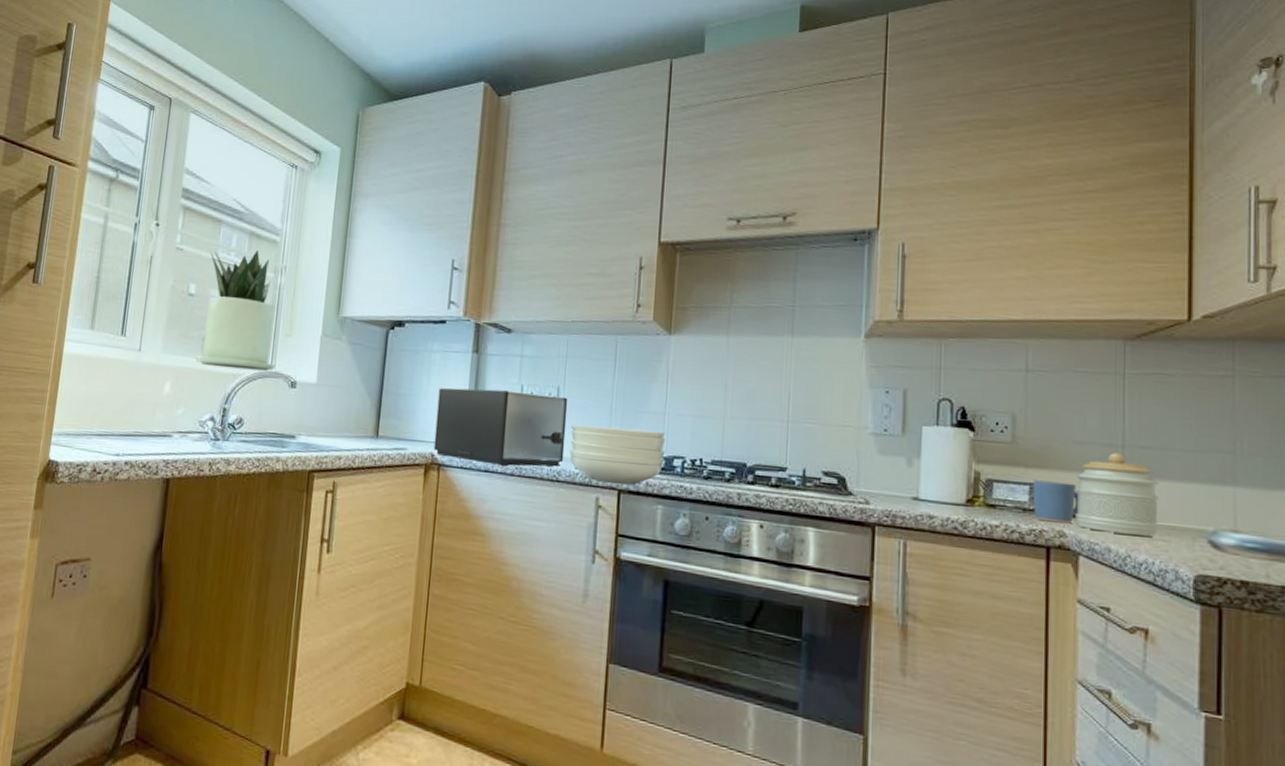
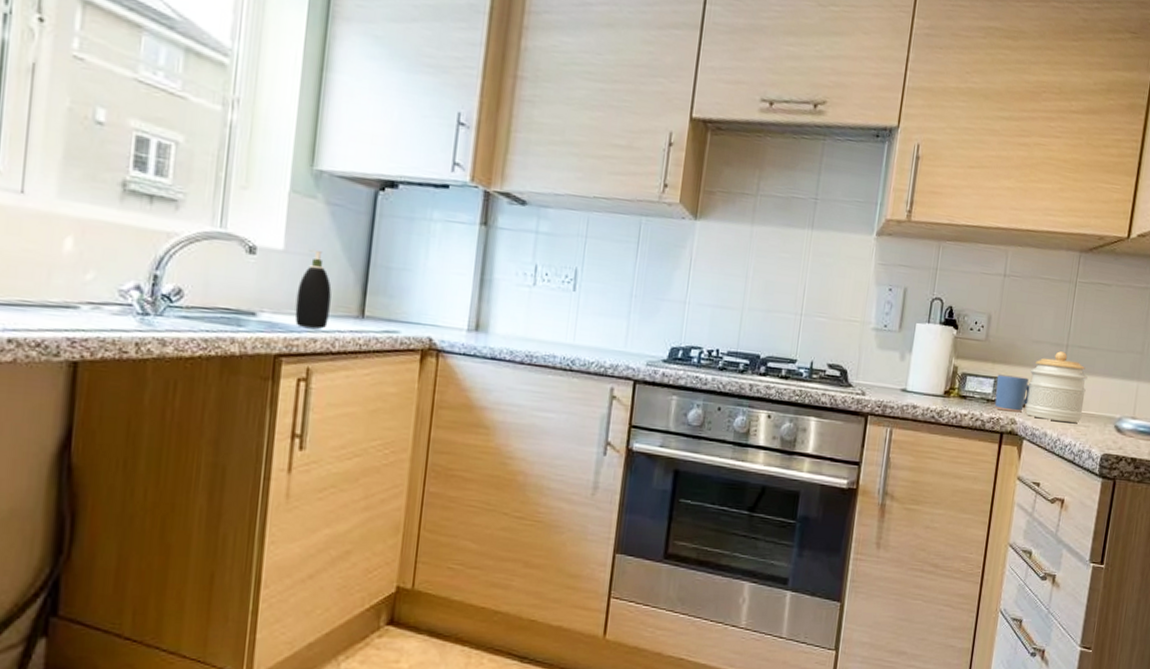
planter: present [194,251,276,372] -> none [108,68,228,232]
soap dispenser: none [324,382,353,449] -> present [294,250,332,330]
toaster: present [433,388,568,468] -> none [431,263,586,357]
bowl: present [570,425,666,486] -> none [585,311,685,376]

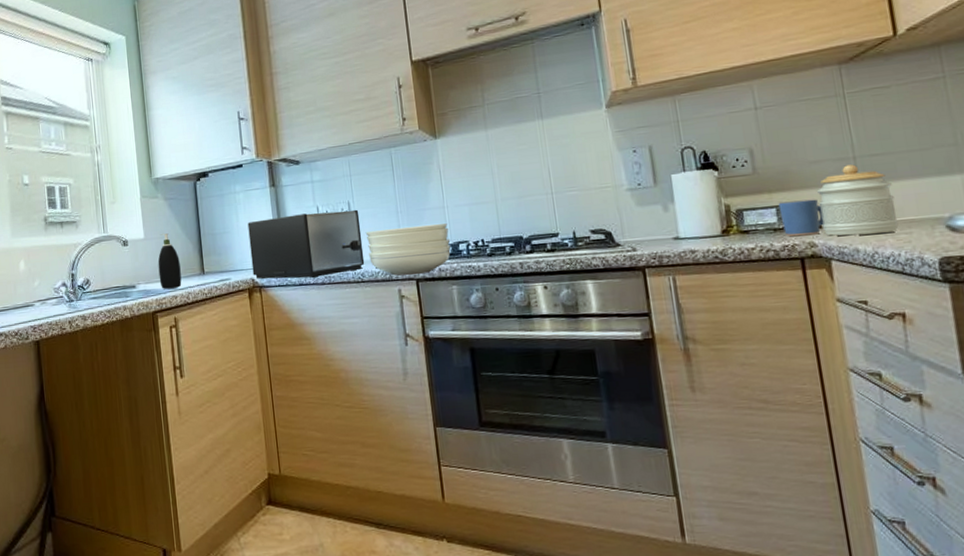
toaster: none [431,263,586,357] -> present [247,209,365,280]
bowl: none [585,311,685,376] -> present [365,222,451,276]

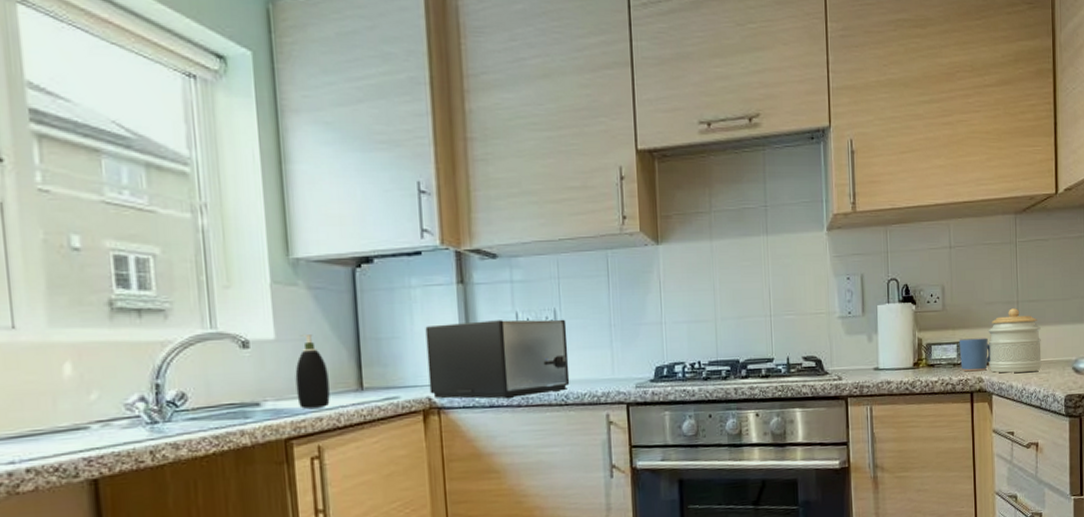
bowl: present [365,222,451,276] -> none [572,340,666,400]

